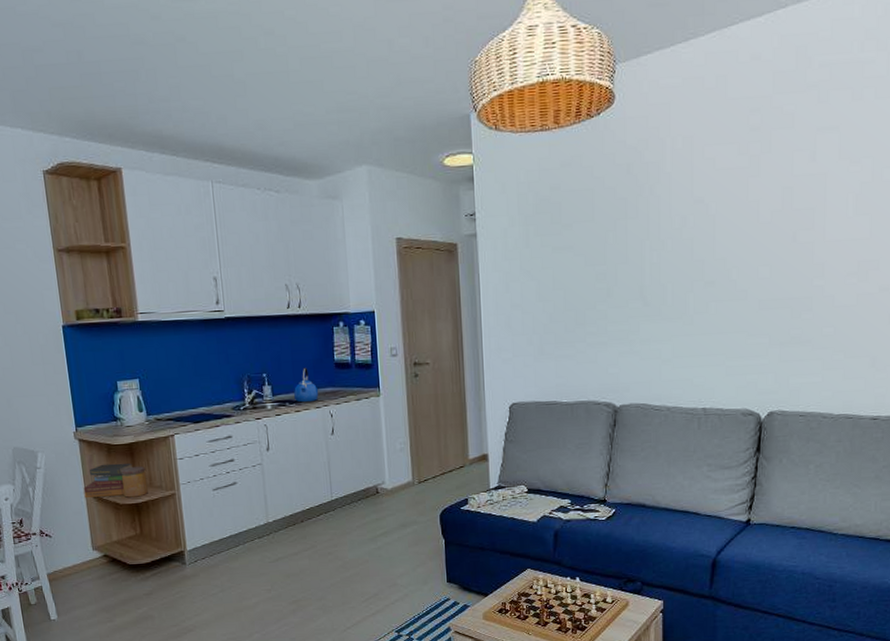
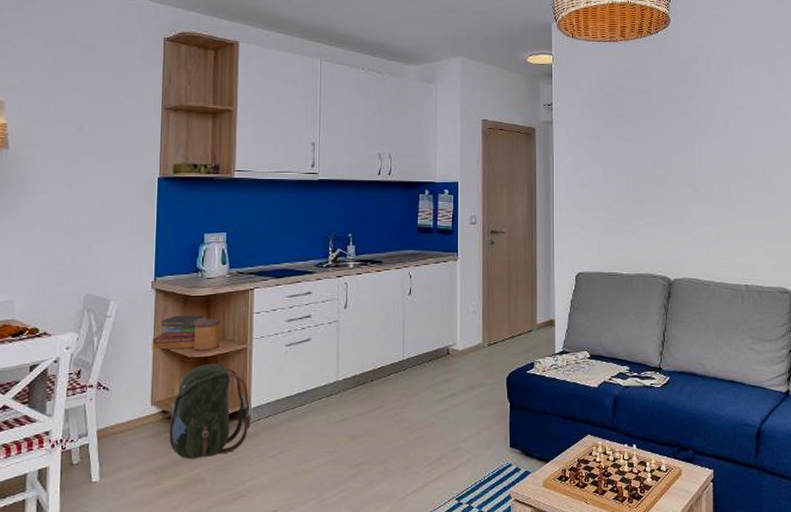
backpack: none [104,509,189,599] -> present [161,363,252,460]
kettle: present [293,367,319,403] -> none [375,230,400,263]

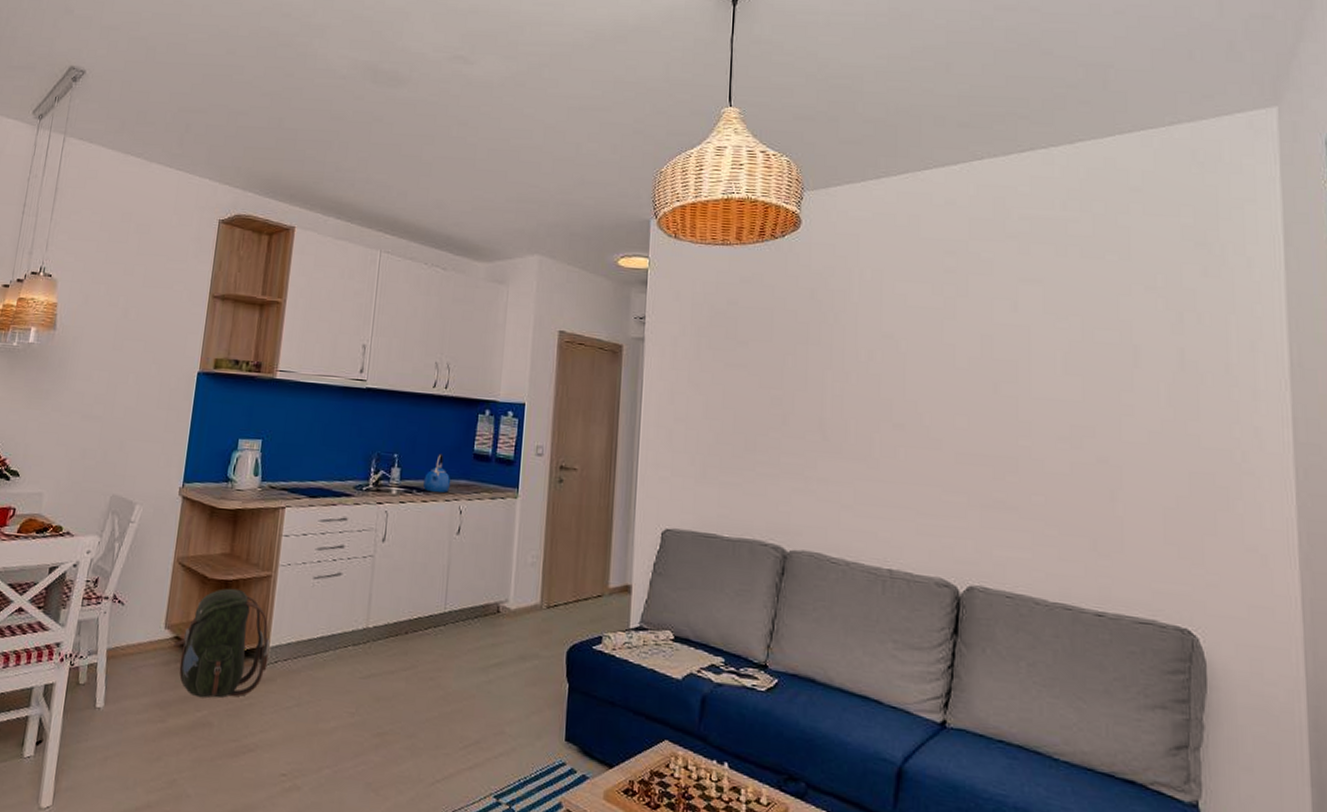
books: present [152,315,207,350] -> none [172,528,233,568]
jar: present [193,318,220,351] -> none [214,536,246,573]
kettle: none [375,230,400,263] -> present [422,453,451,494]

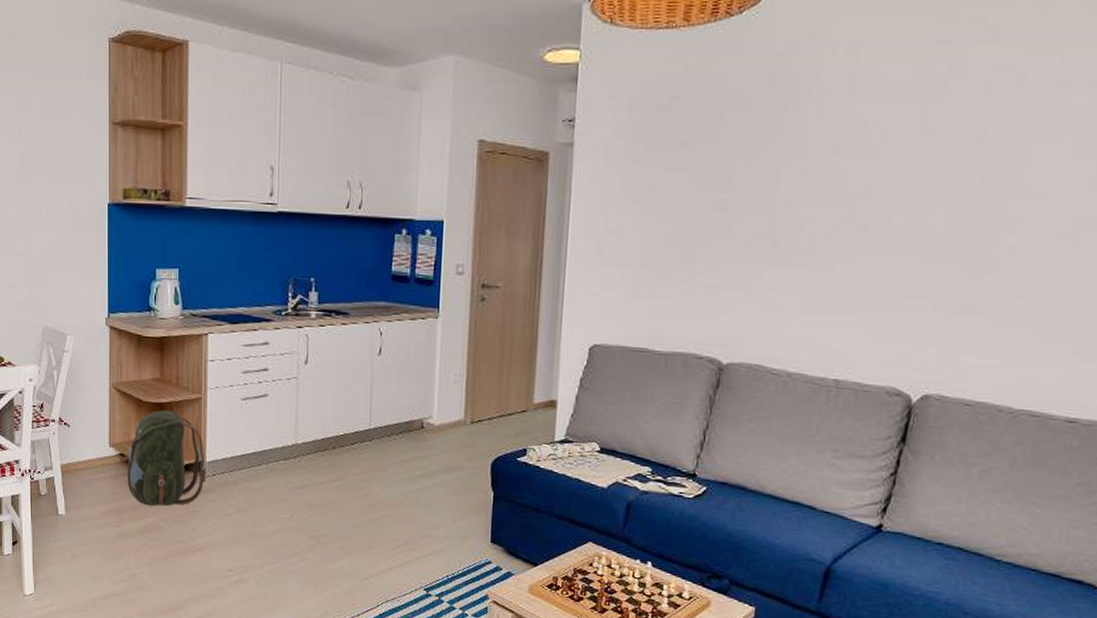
kettle: present [422,453,451,494] -> none [341,276,370,316]

